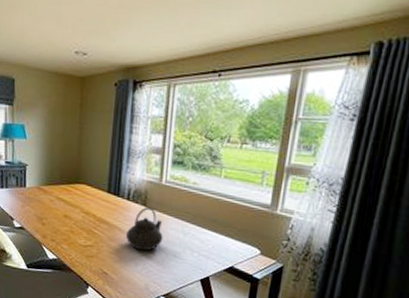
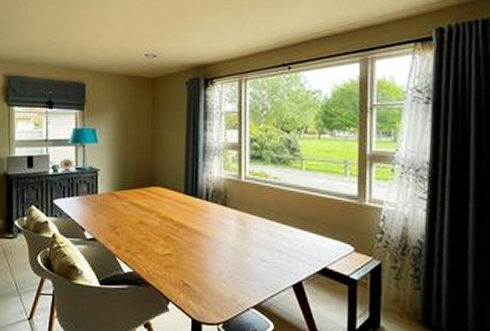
teapot: present [125,207,163,252] -> none [206,207,247,257]

